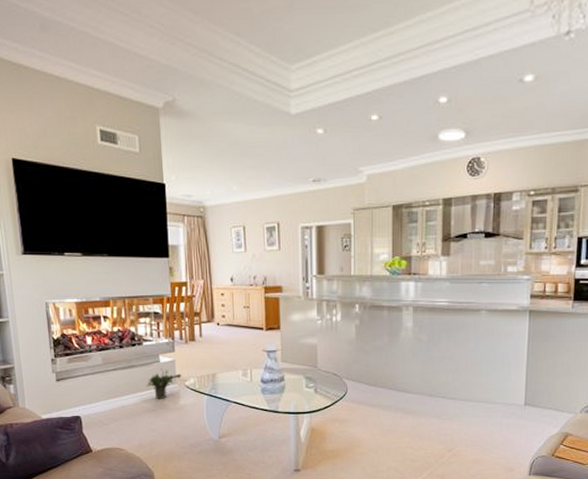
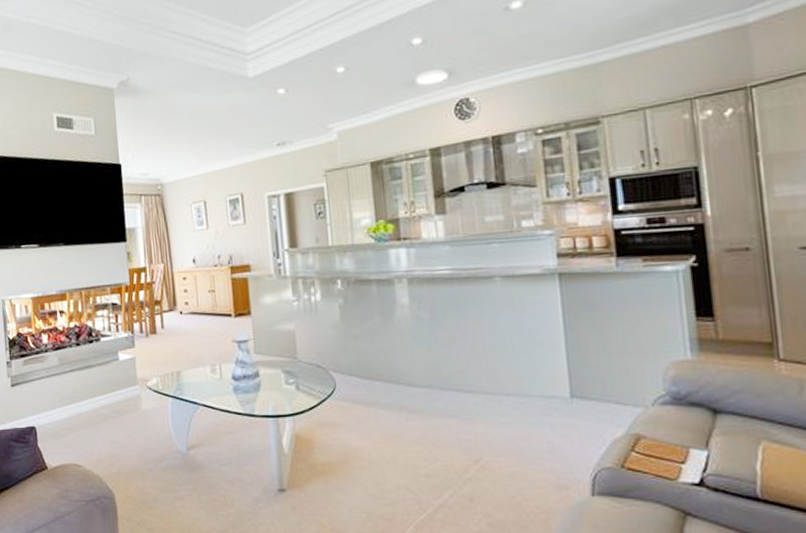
potted plant: present [146,368,182,400] -> none [105,367,143,405]

